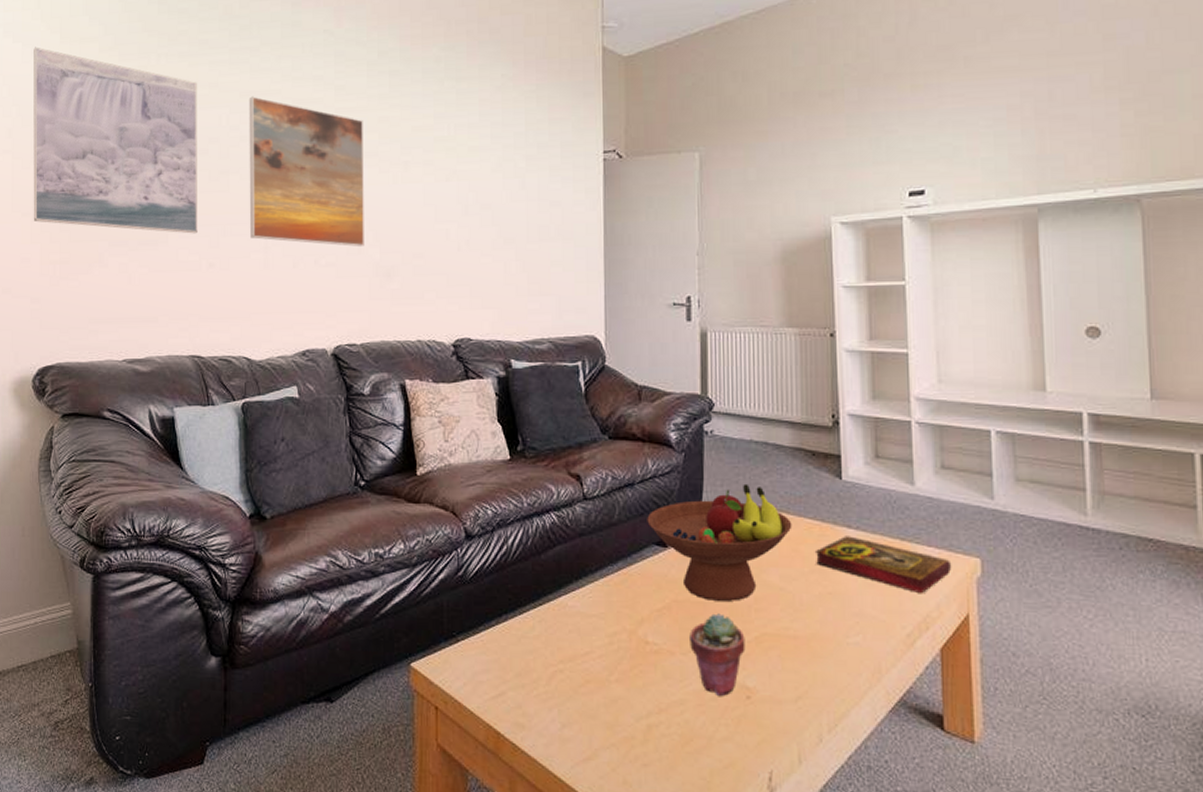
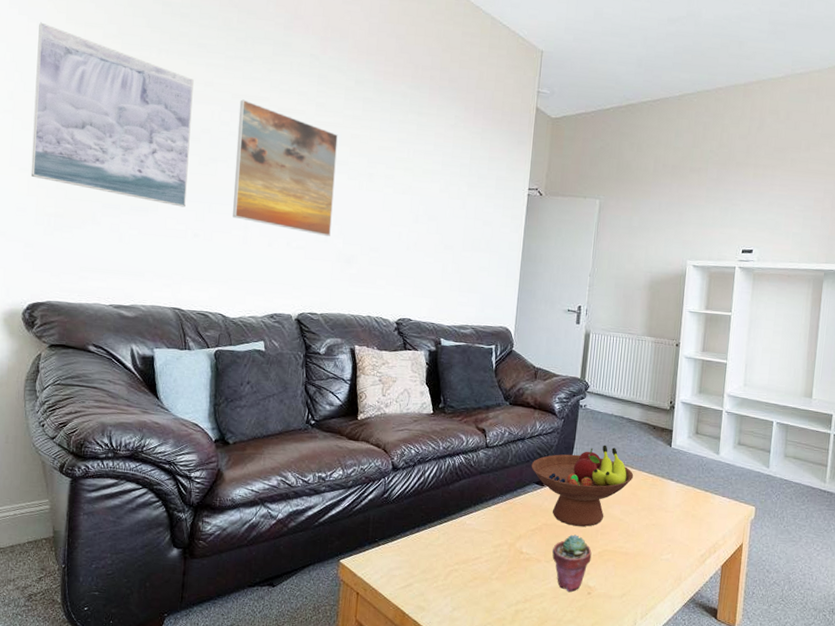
book: present [814,536,952,594] -> none [646,486,737,529]

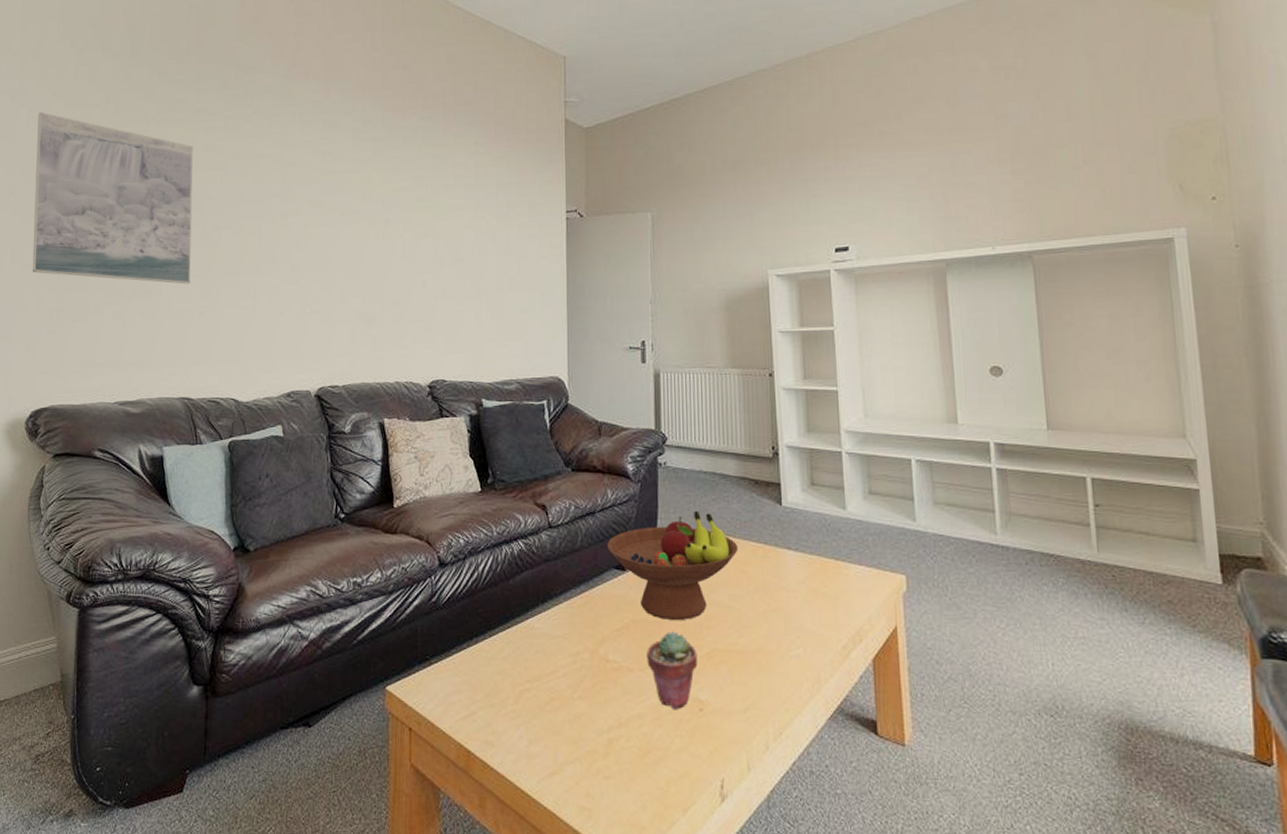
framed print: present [233,99,338,236] -> none [240,159,348,296]

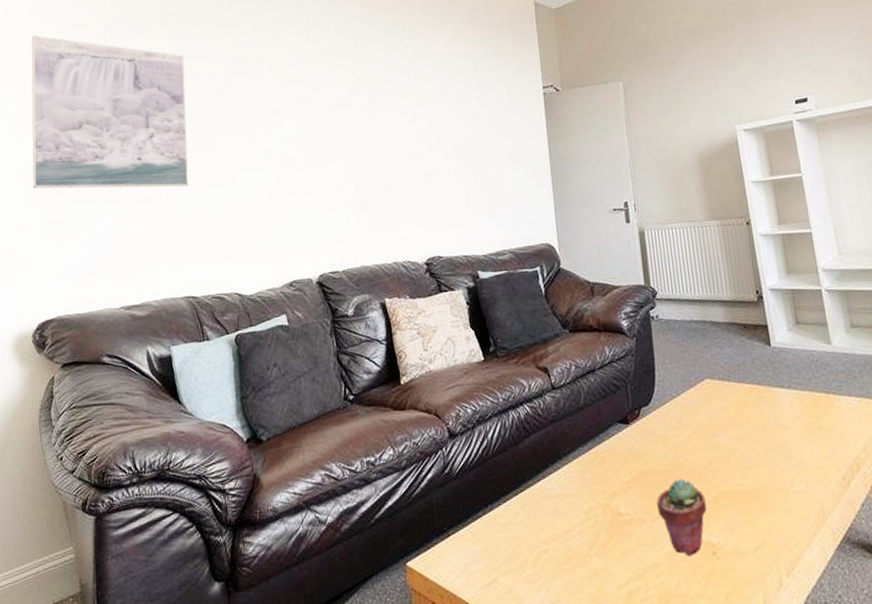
fruit bowl: present [607,510,739,620] -> none [609,359,735,468]

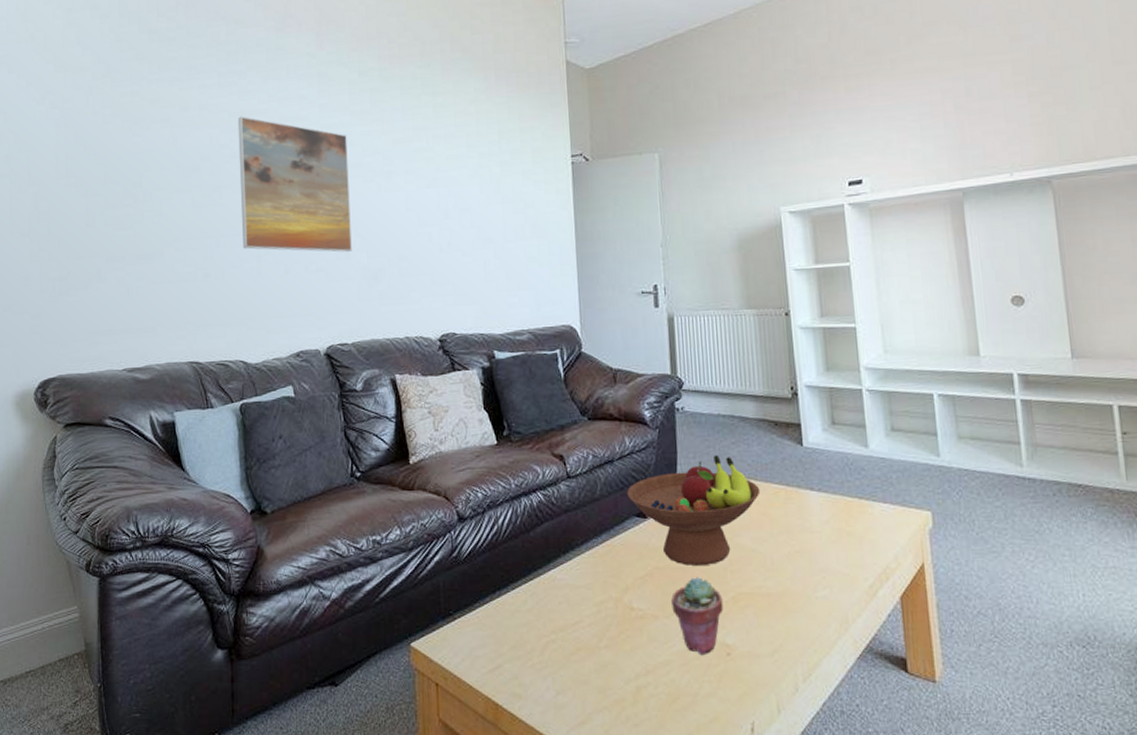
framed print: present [32,35,188,189] -> none [28,77,192,247]
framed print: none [231,63,341,187] -> present [237,116,352,252]
fruit bowl: none [609,359,735,468] -> present [627,454,761,566]

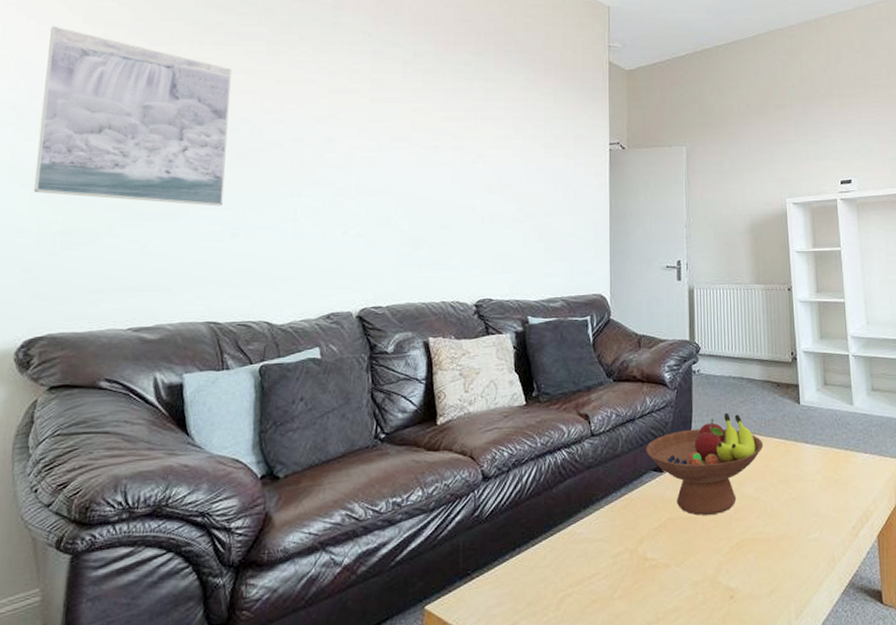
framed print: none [28,77,192,247] -> present [33,26,232,206]
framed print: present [237,116,352,252] -> none [279,84,397,219]
potted succulent: present [671,577,724,654] -> none [682,526,729,599]

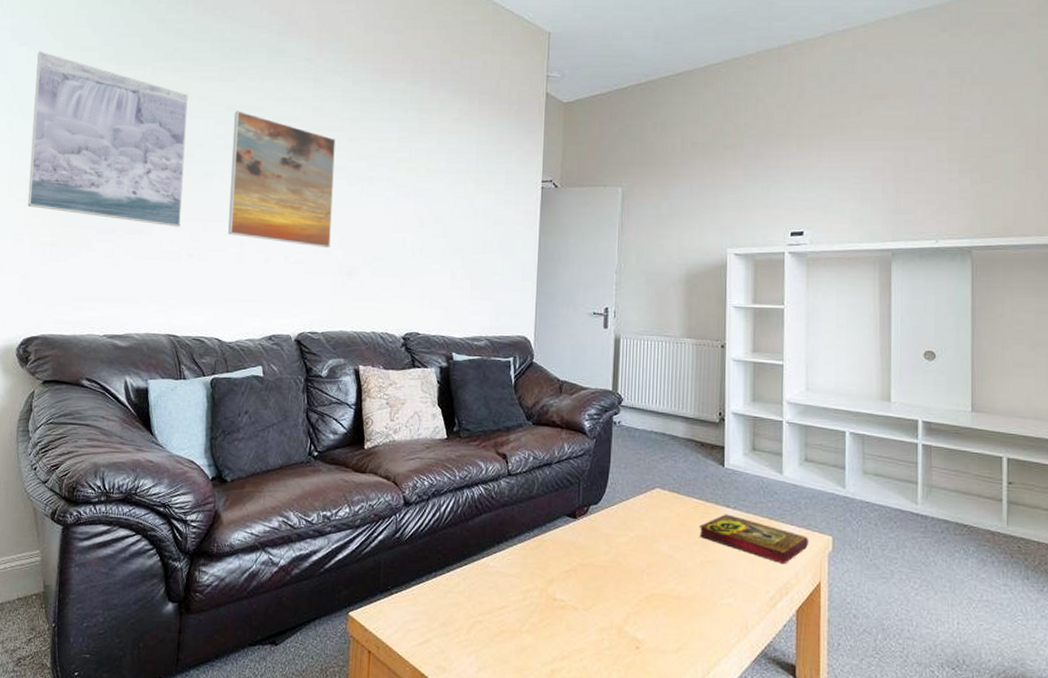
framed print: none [279,84,397,219] -> present [228,110,336,248]
fruit bowl: present [646,412,764,516] -> none [561,467,682,566]
book: none [781,450,883,493] -> present [699,514,809,565]

